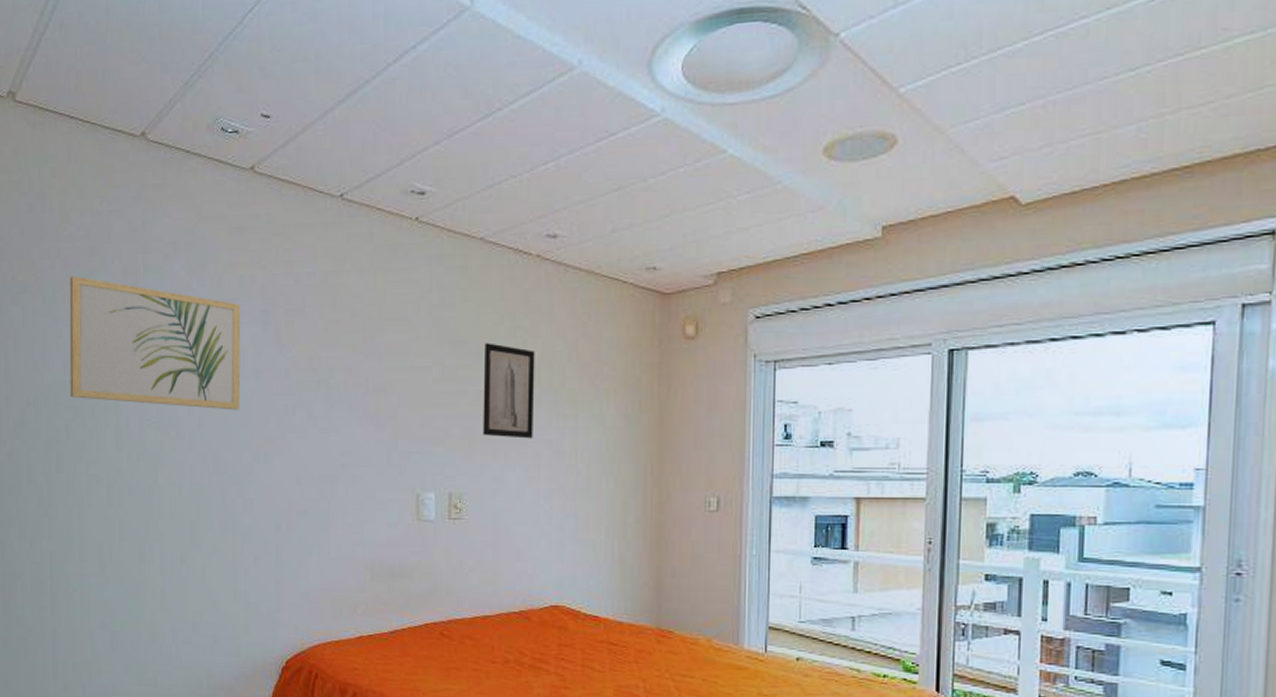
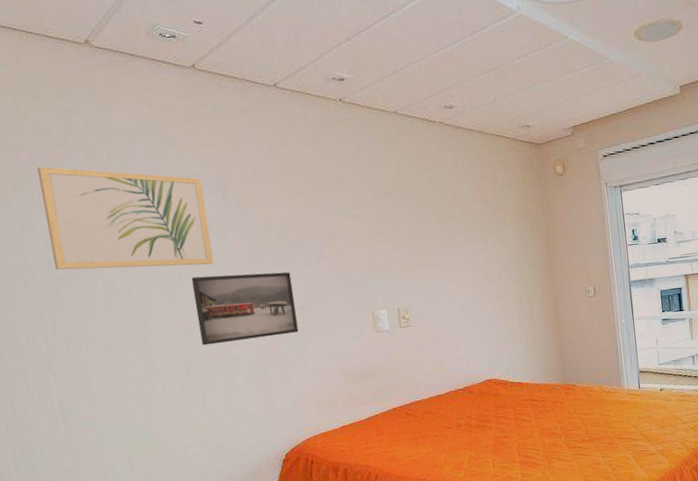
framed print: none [211,424,326,509] -> present [191,271,299,346]
wall art: present [483,343,535,439] -> none [409,191,456,262]

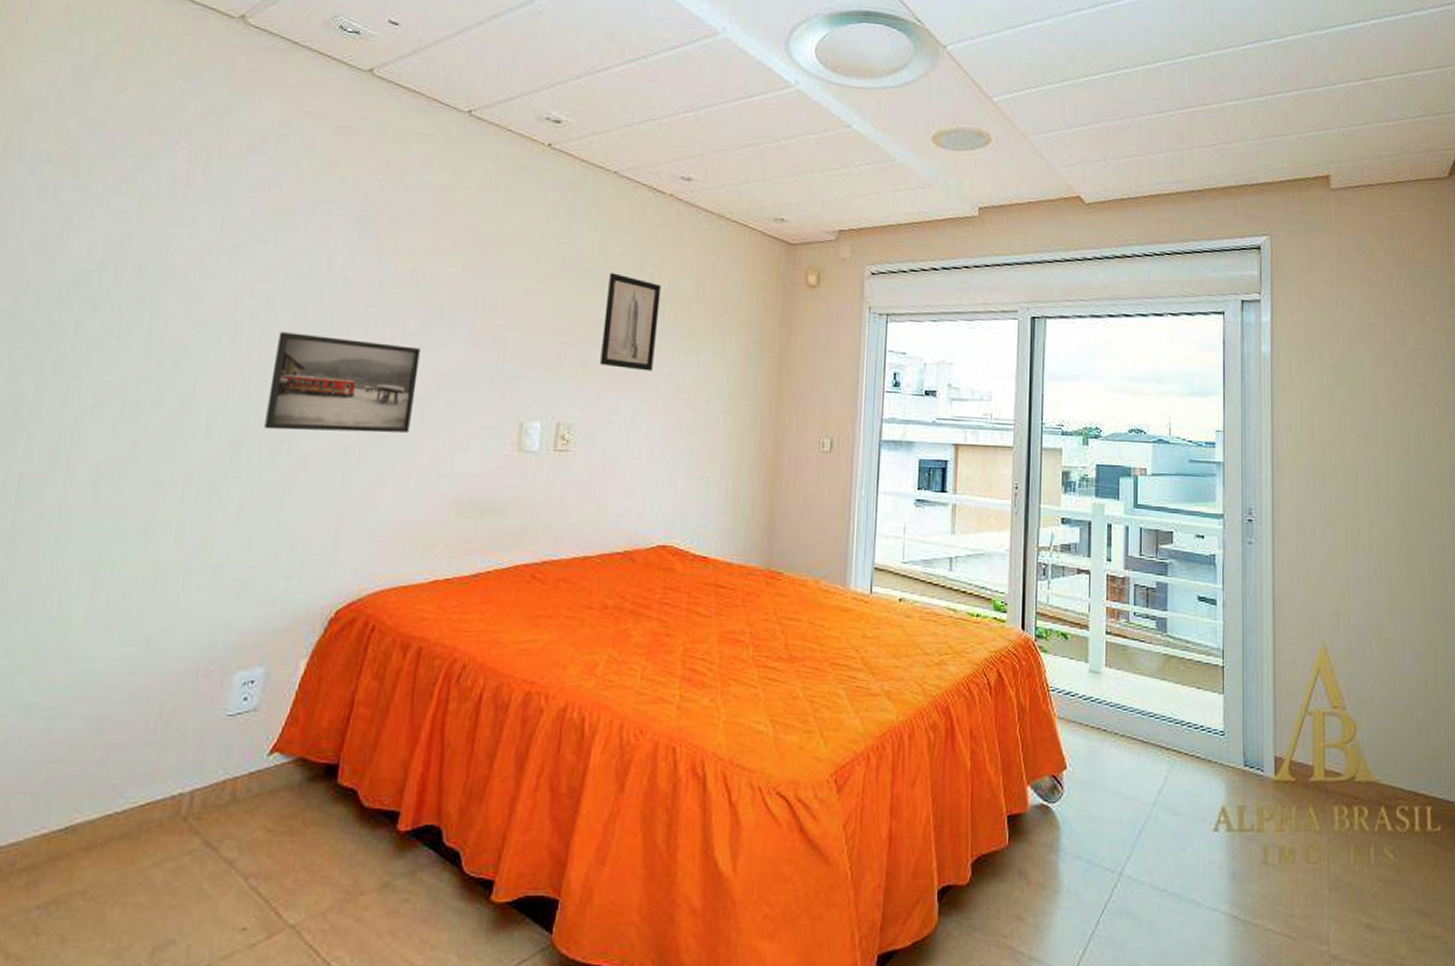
wall art: present [37,166,214,270] -> none [90,151,336,319]
wall art: none [409,191,456,262] -> present [600,272,661,371]

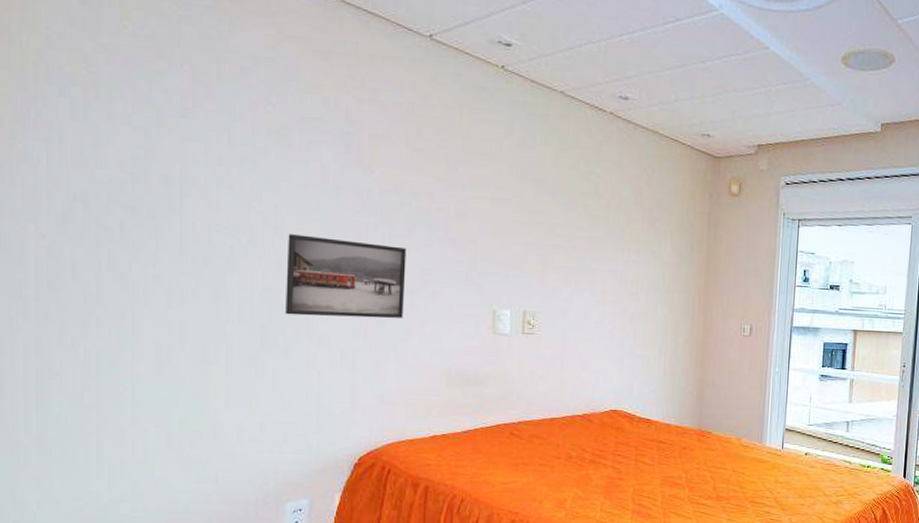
wall art: present [600,272,661,371] -> none [556,183,605,268]

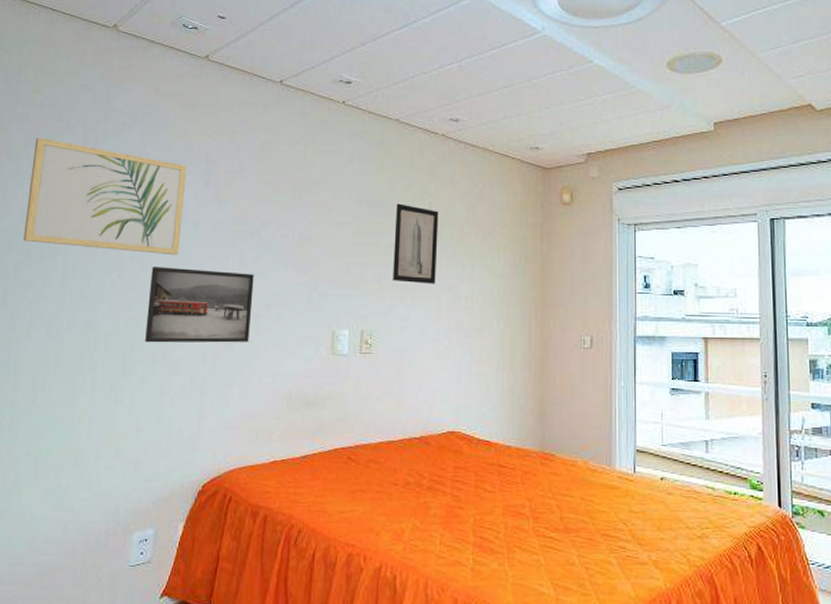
wall art: none [127,74,323,223] -> present [23,137,187,255]
wall art: none [556,183,605,268] -> present [393,203,439,284]

